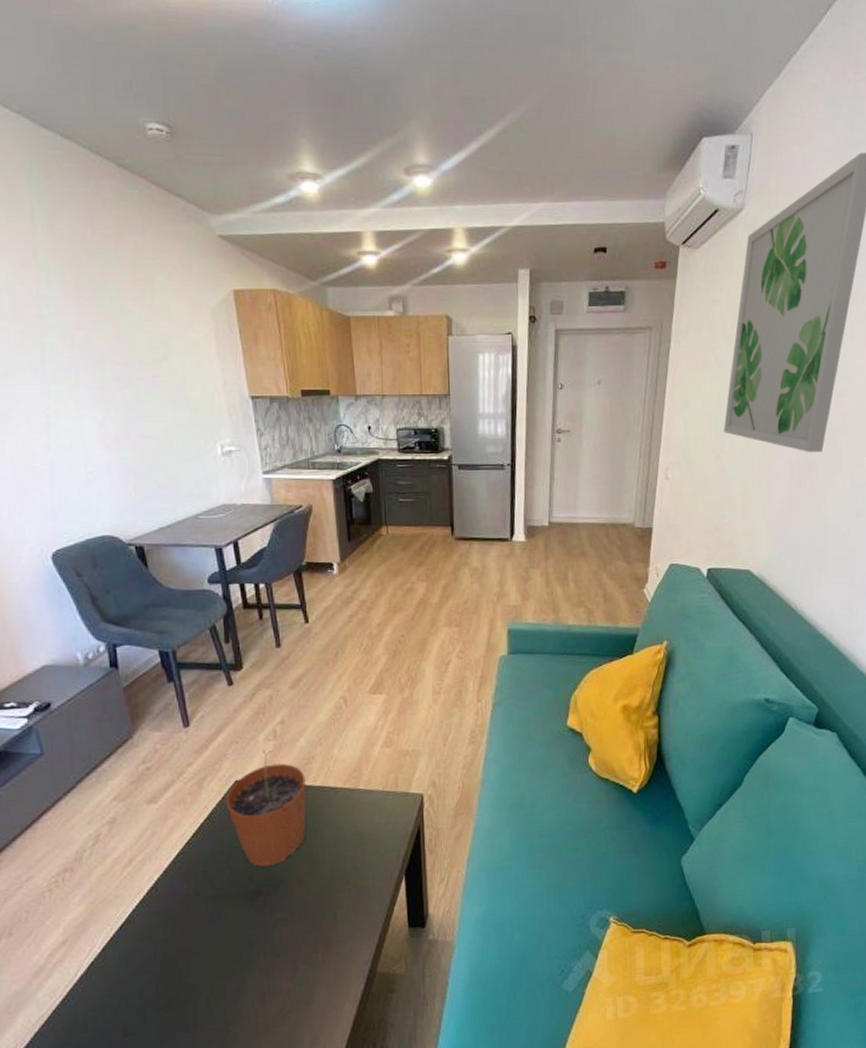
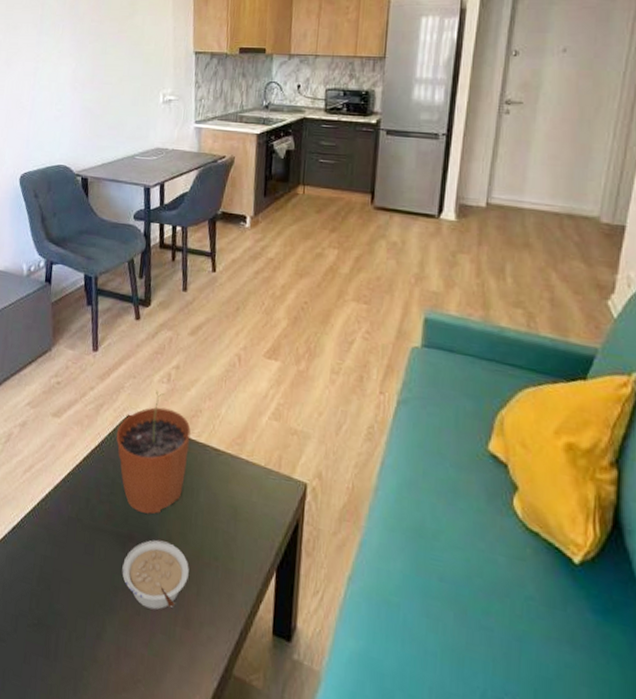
legume: none [254,884,323,948] -> present [122,540,189,610]

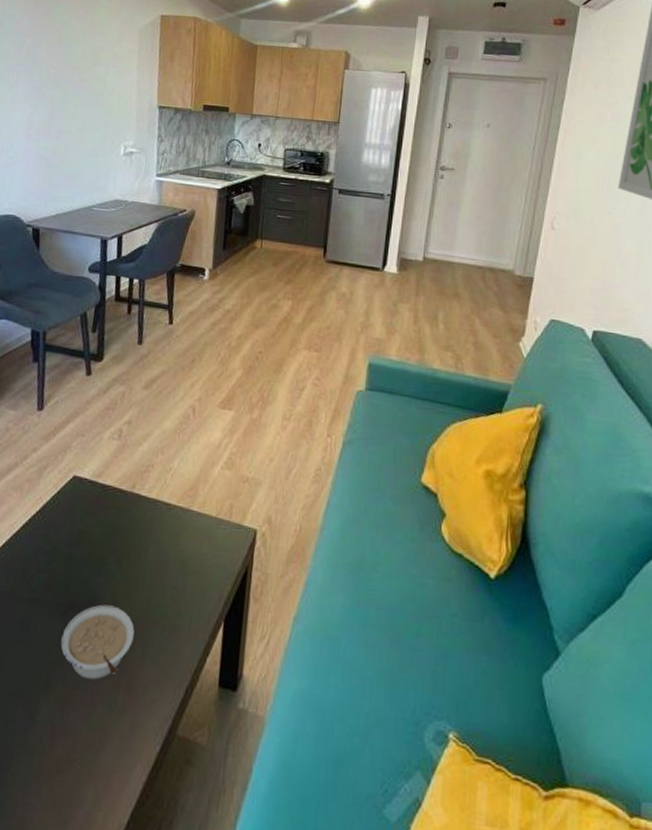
plant pot: present [116,389,191,515] -> none [60,447,141,579]

